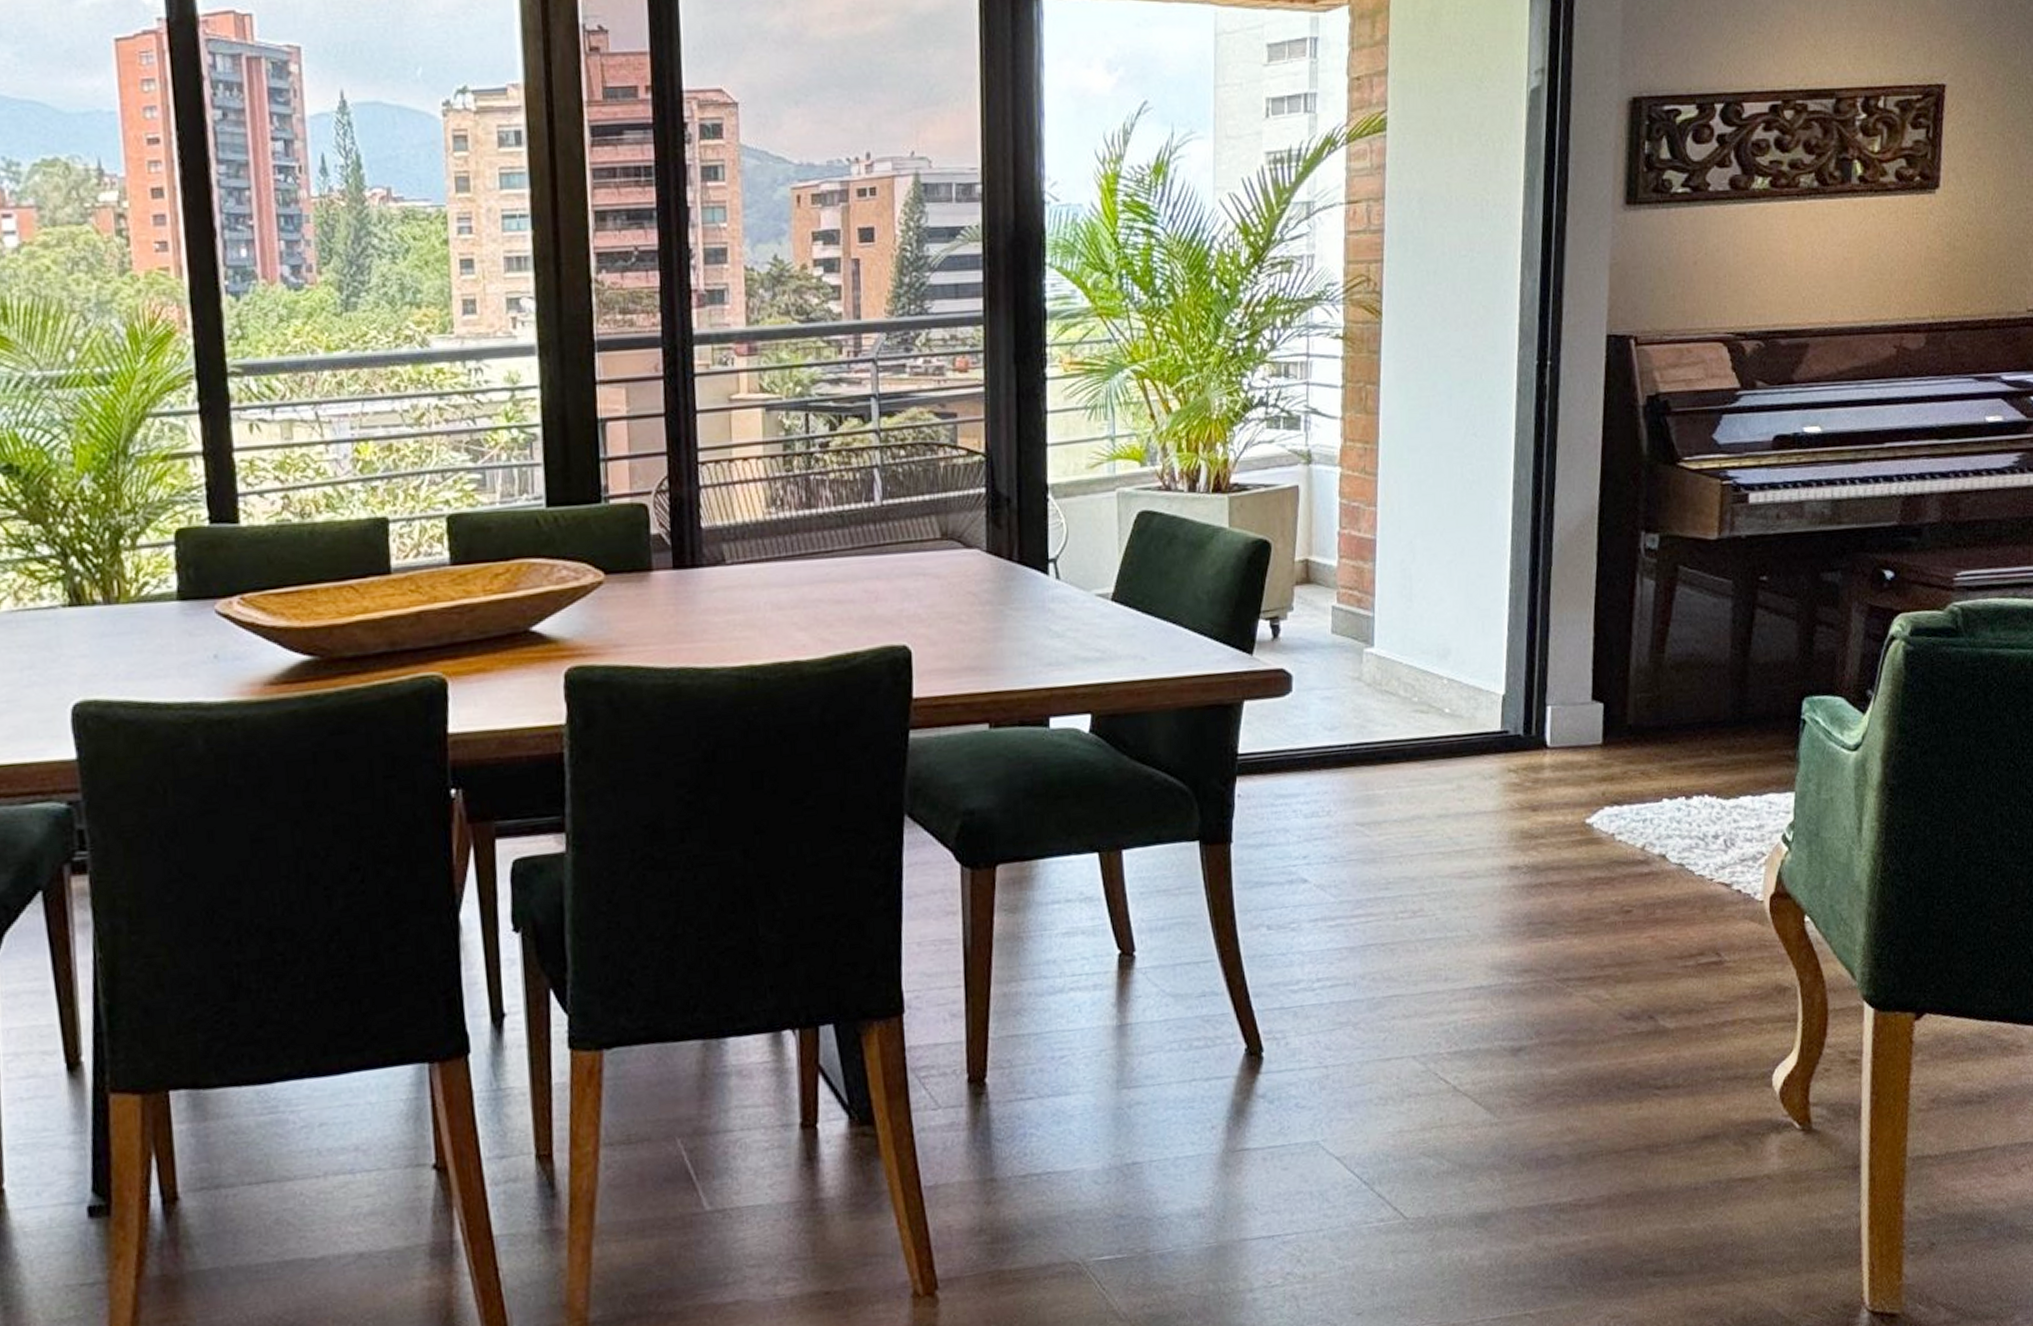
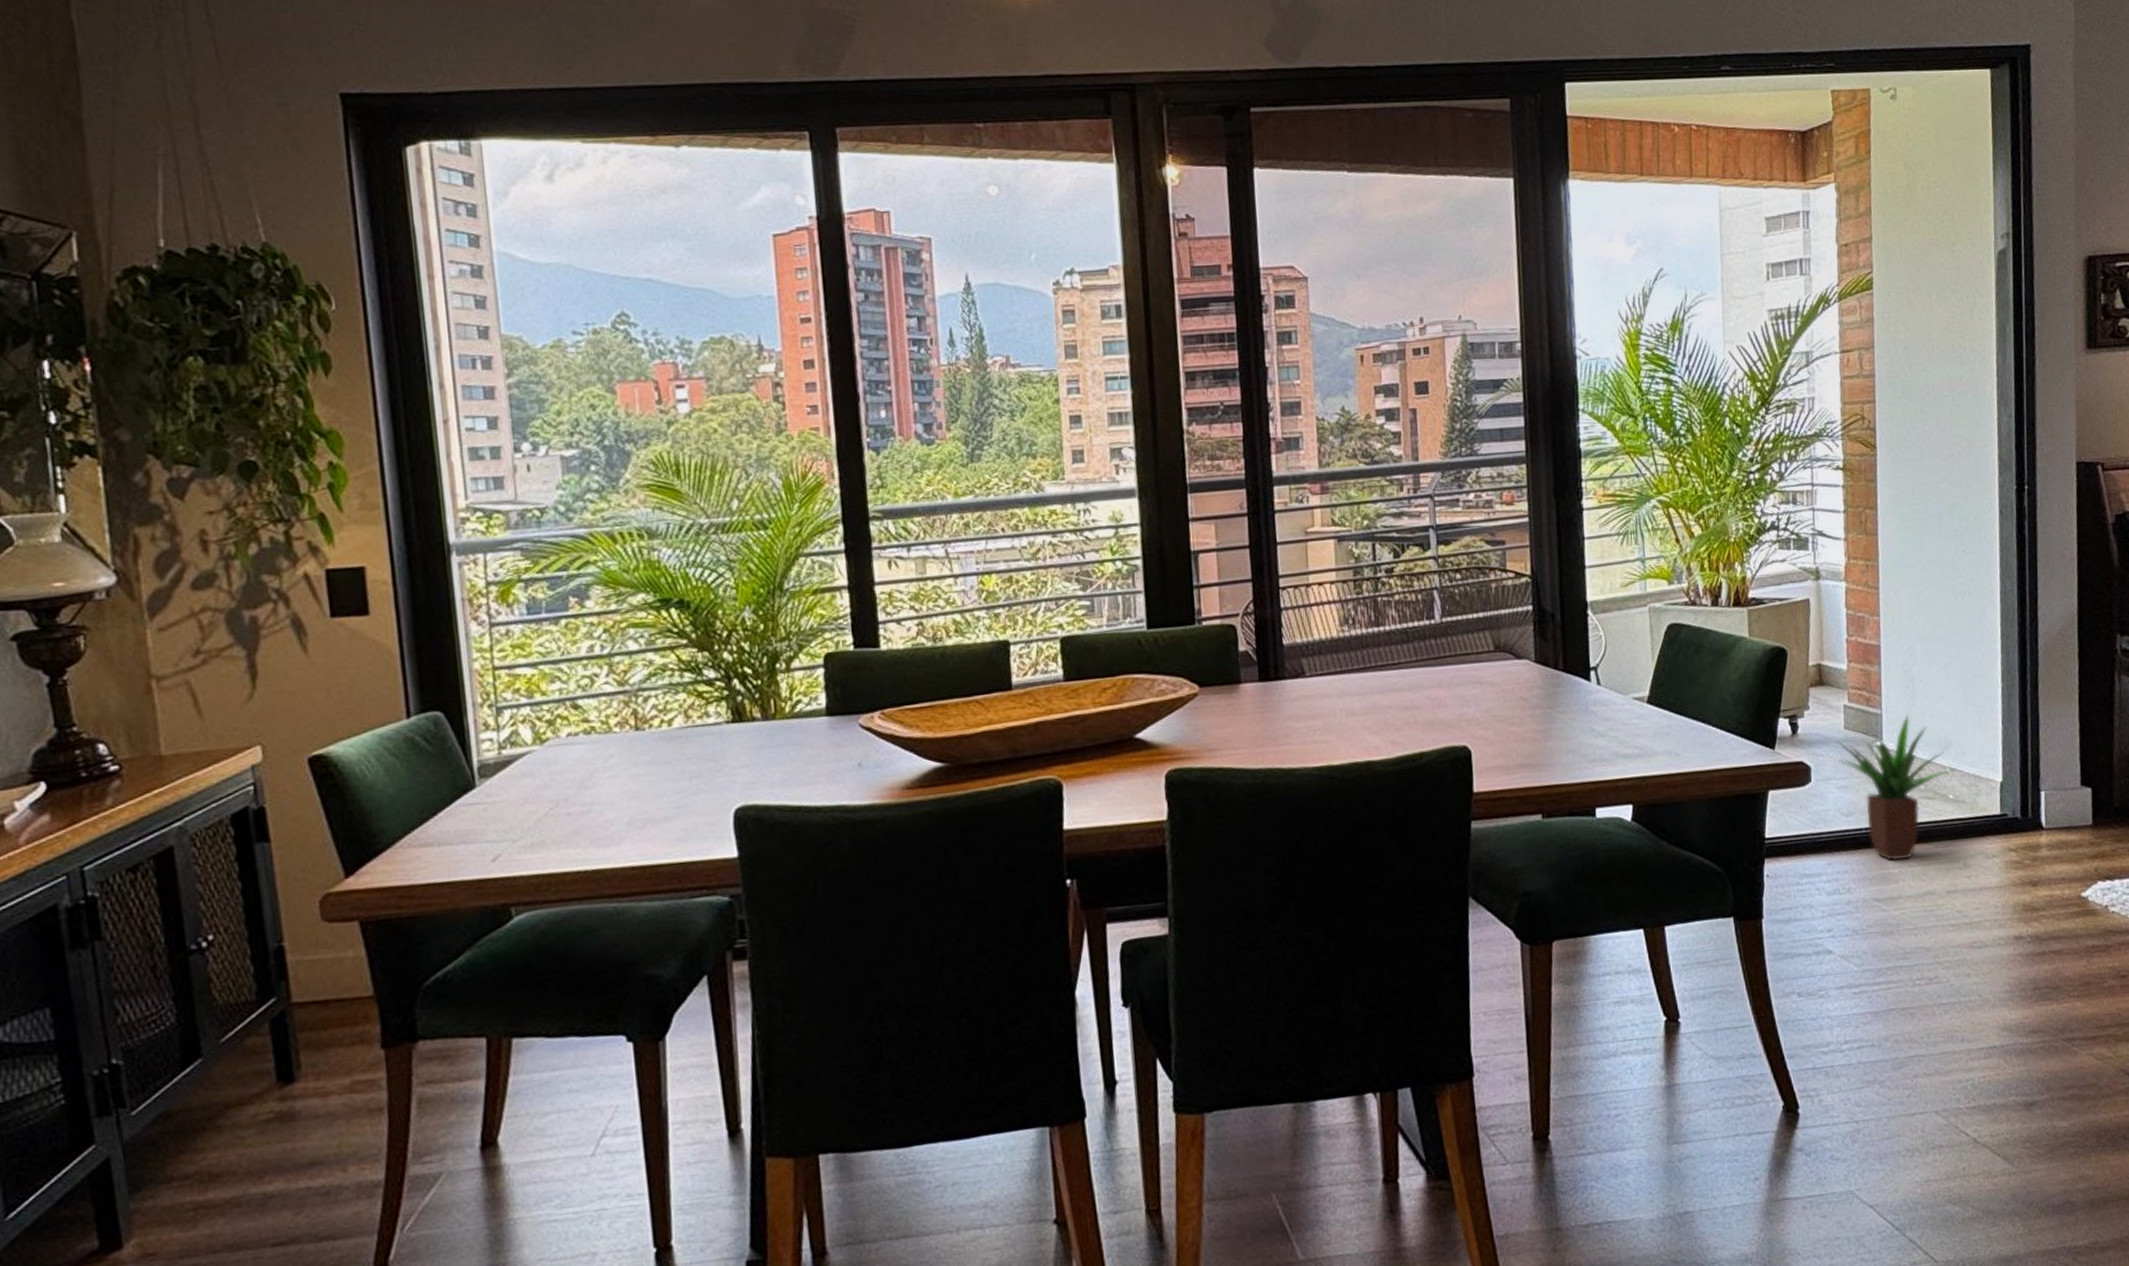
potted plant: none [1323,618,1452,781] -> present [1837,715,1955,861]

